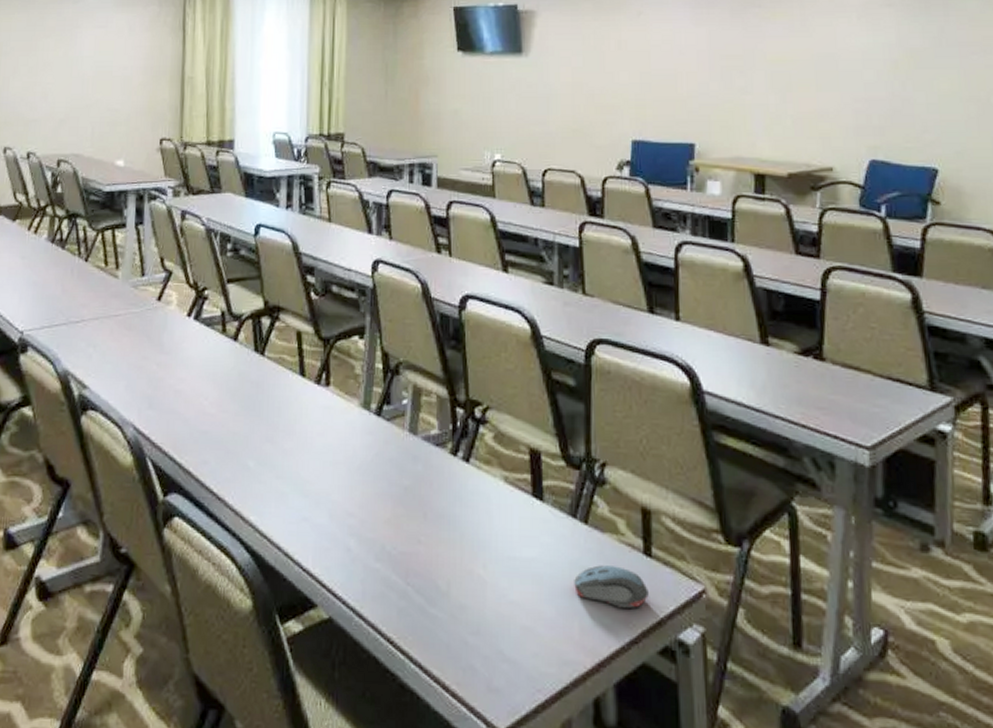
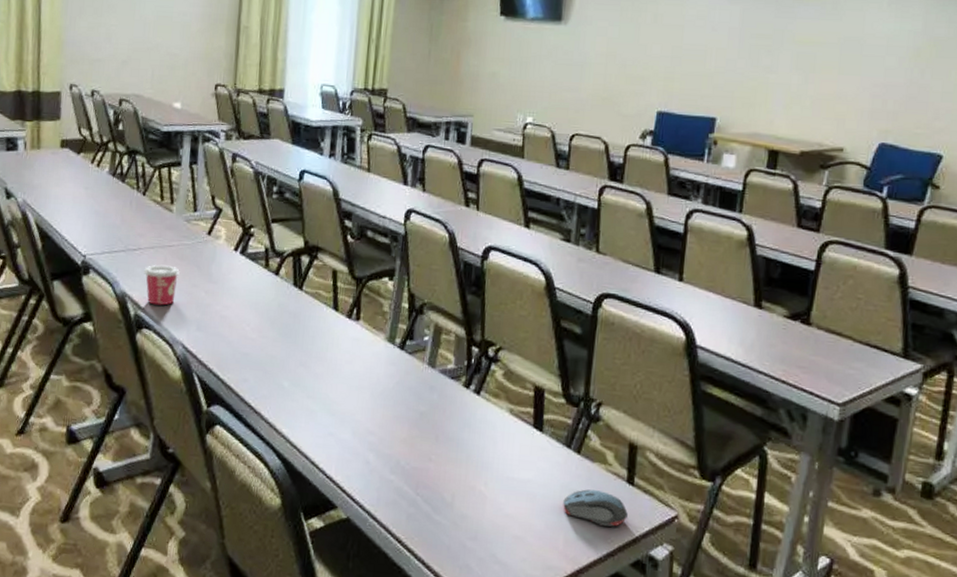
cup: none [88,337,128,383] -> present [144,265,180,306]

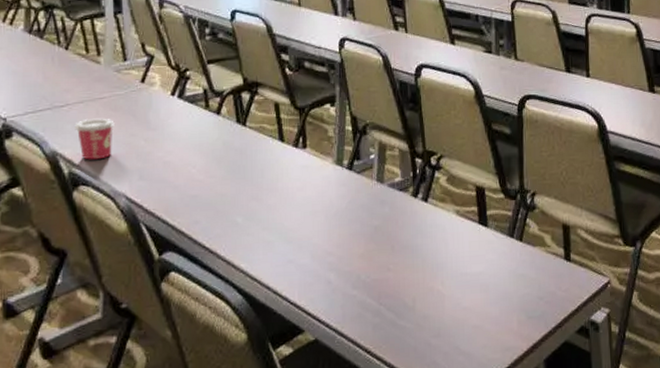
computer mouse: present [563,489,628,527] -> none [513,271,569,302]

